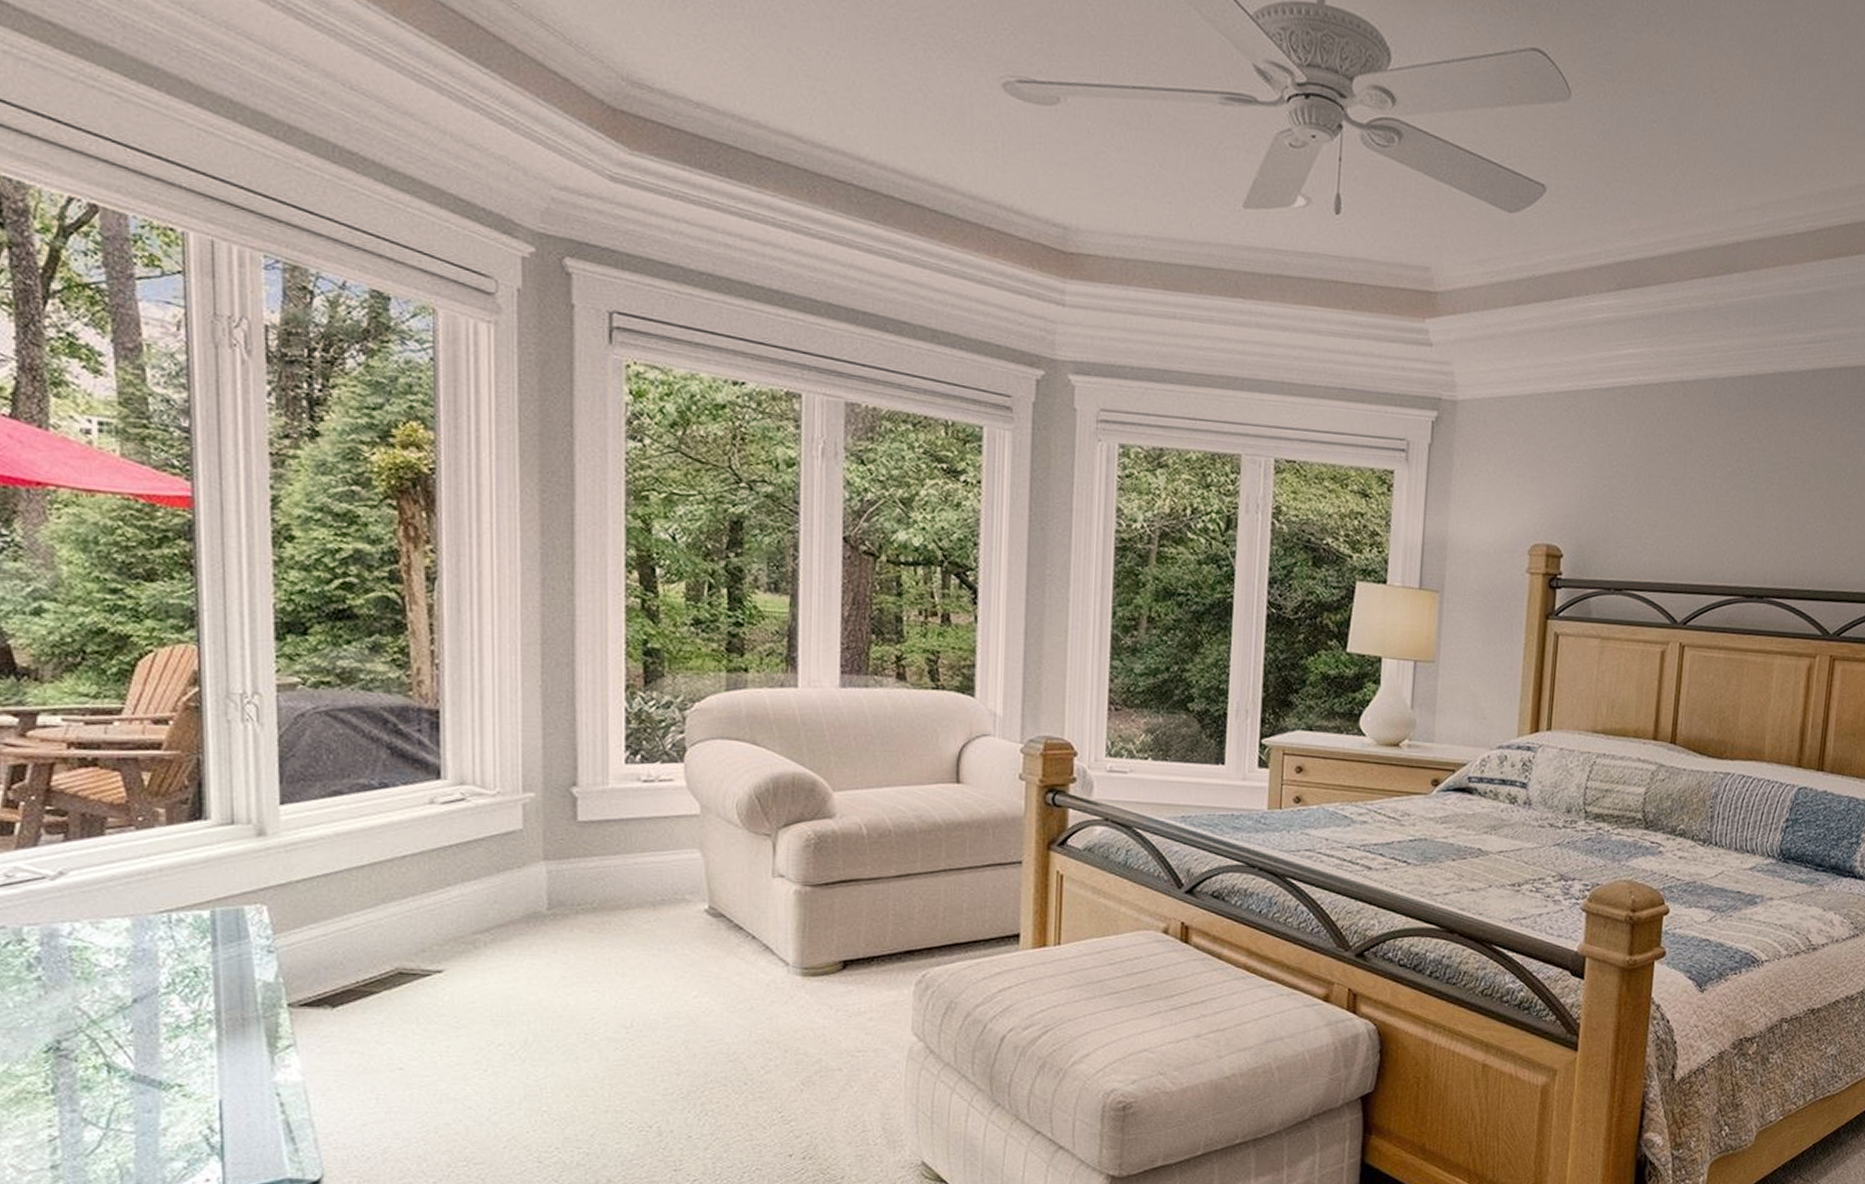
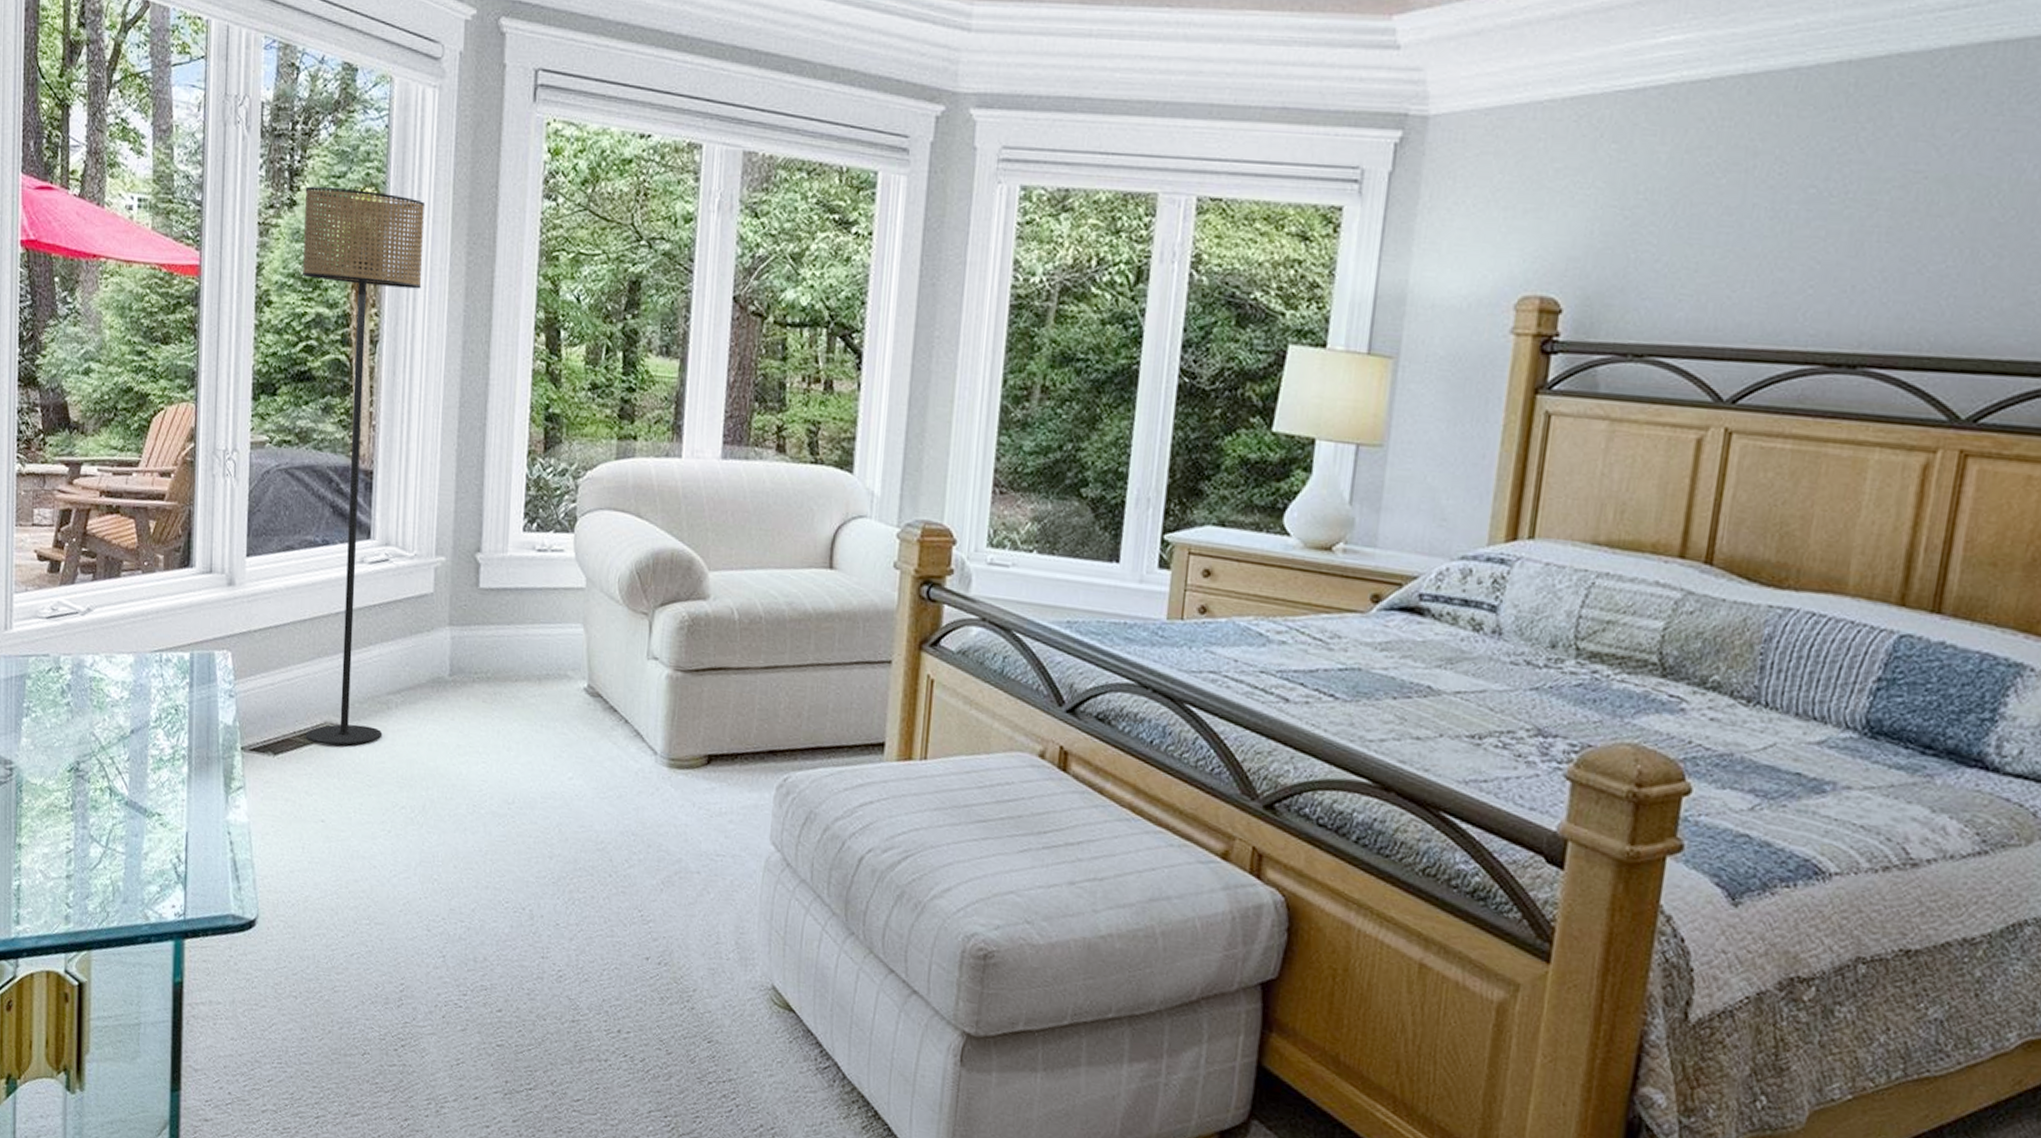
floor lamp: none [330,417,487,991] -> present [303,186,426,746]

